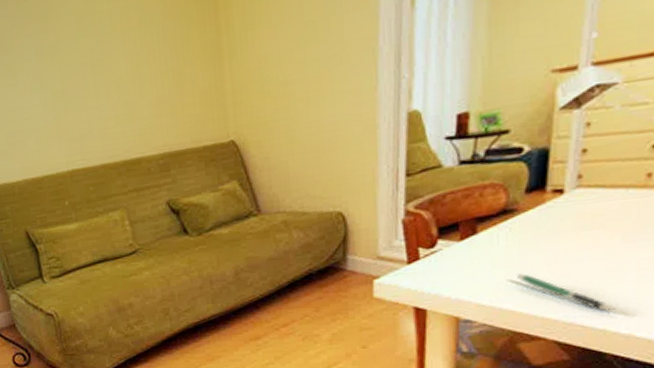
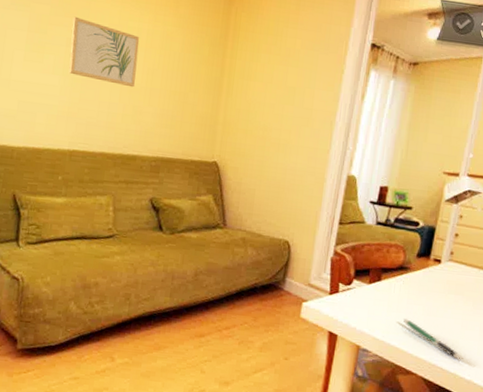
wall art: none [36,19,121,88] -> present [68,16,140,88]

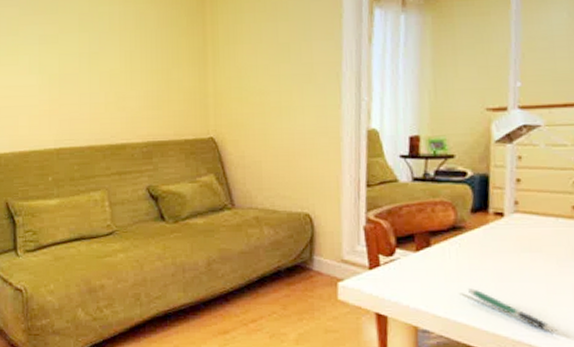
wall art: present [68,16,140,88] -> none [42,12,115,74]

